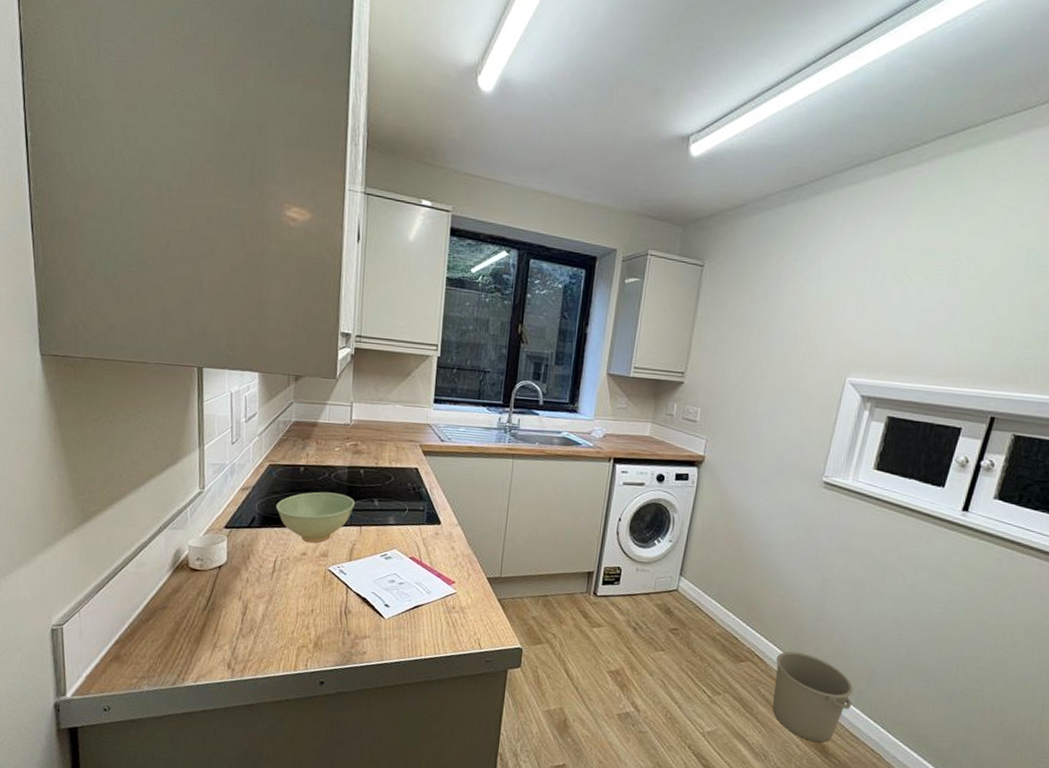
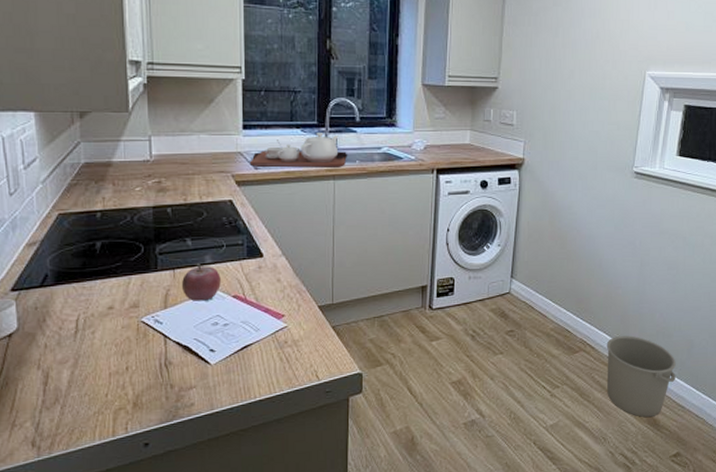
bowl: present [276,491,356,543] -> none [72,237,165,295]
fruit: none [365,522,401,559] -> present [181,262,221,301]
tea set: none [436,412,529,449] -> present [249,133,348,169]

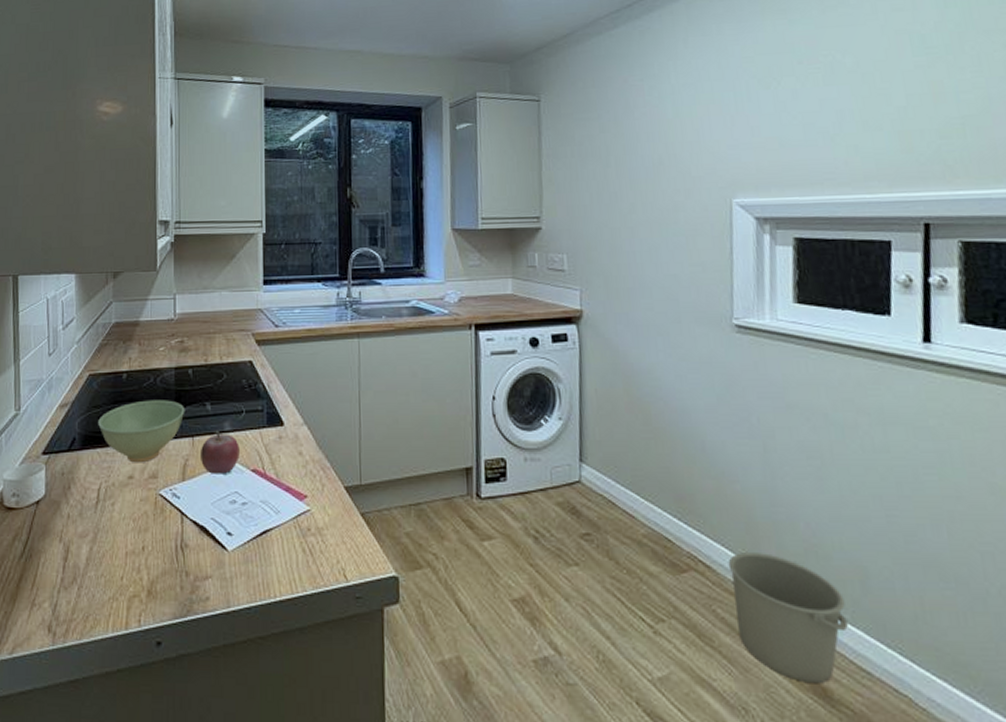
bowl: none [72,237,165,295] -> present [98,400,185,463]
tea set: present [249,133,348,169] -> none [270,286,373,326]

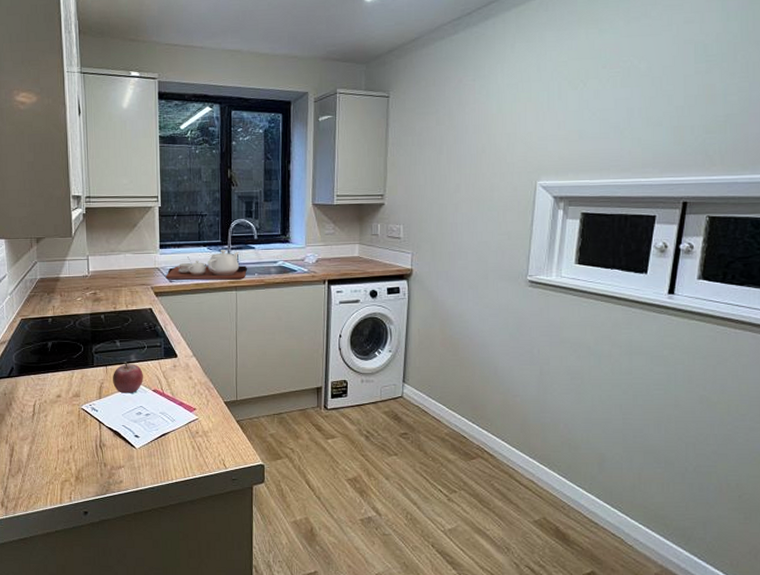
bowl: present [98,400,185,463] -> none [31,338,100,386]
tea set: none [270,286,373,326] -> present [165,250,248,281]
bucket: present [728,552,848,684] -> none [505,445,586,531]

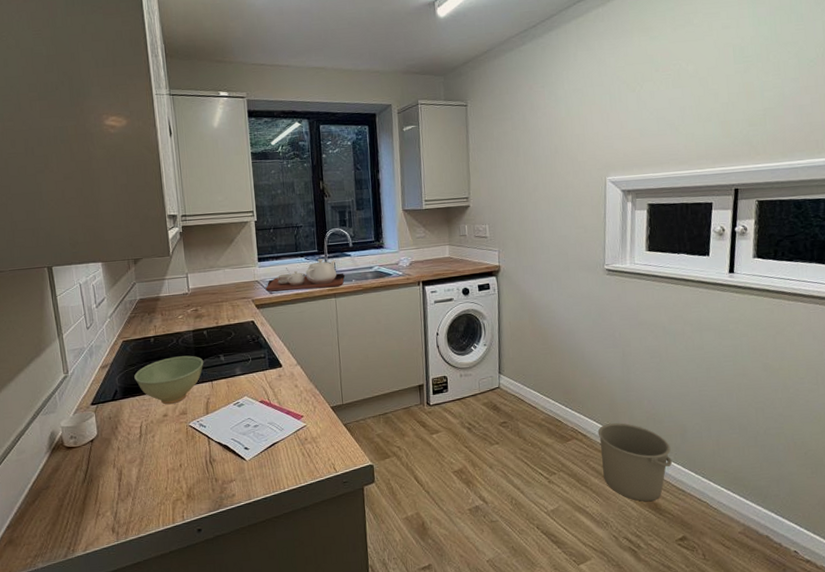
bowl: none [31,338,100,386] -> present [134,355,204,405]
fruit: present [112,361,143,393] -> none [218,374,250,407]
bucket: none [505,445,586,531] -> present [597,423,672,502]

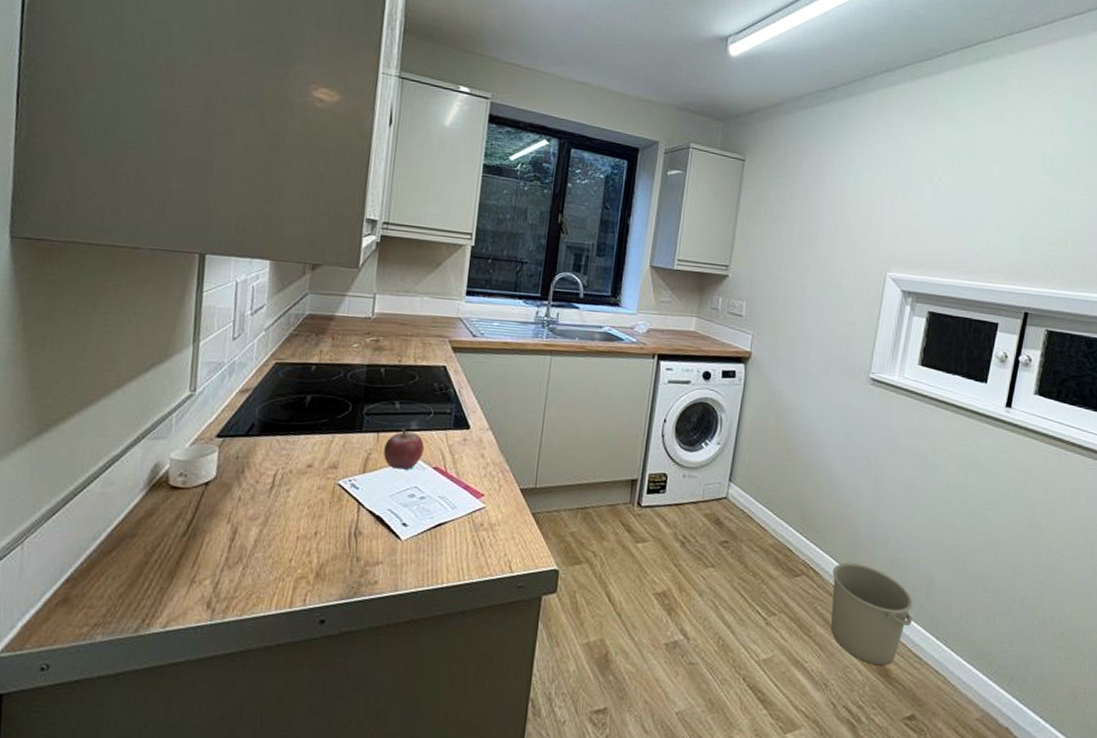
bowl: present [134,355,204,405] -> none [280,393,374,453]
fruit: none [218,374,250,407] -> present [383,428,424,470]
tea set: present [265,259,346,293] -> none [468,305,568,344]

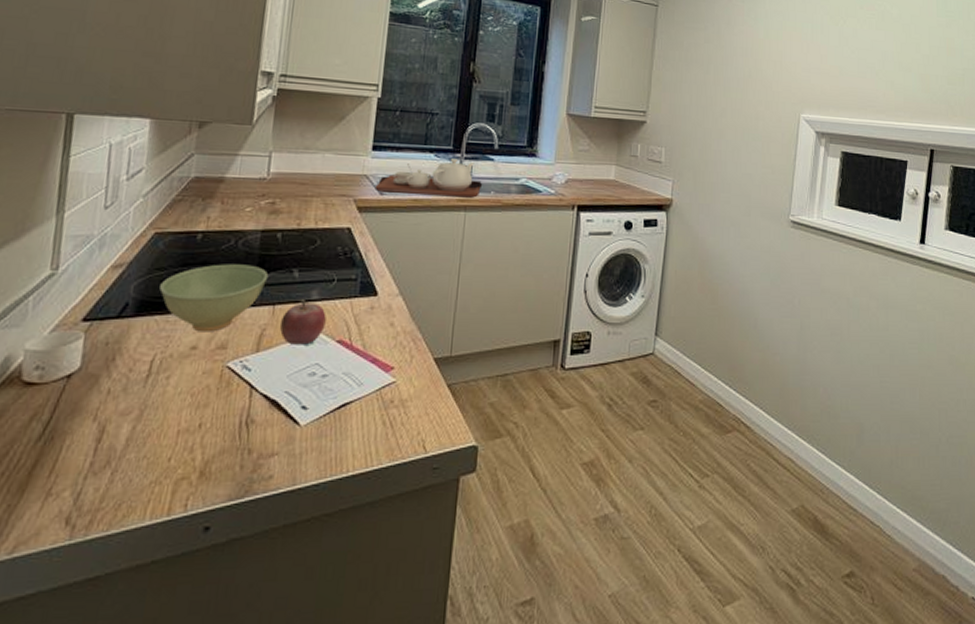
bowl: none [280,393,374,453] -> present [159,264,269,332]
tea set: none [468,305,568,344] -> present [374,159,483,199]
bucket: present [831,563,913,666] -> none [763,414,845,522]

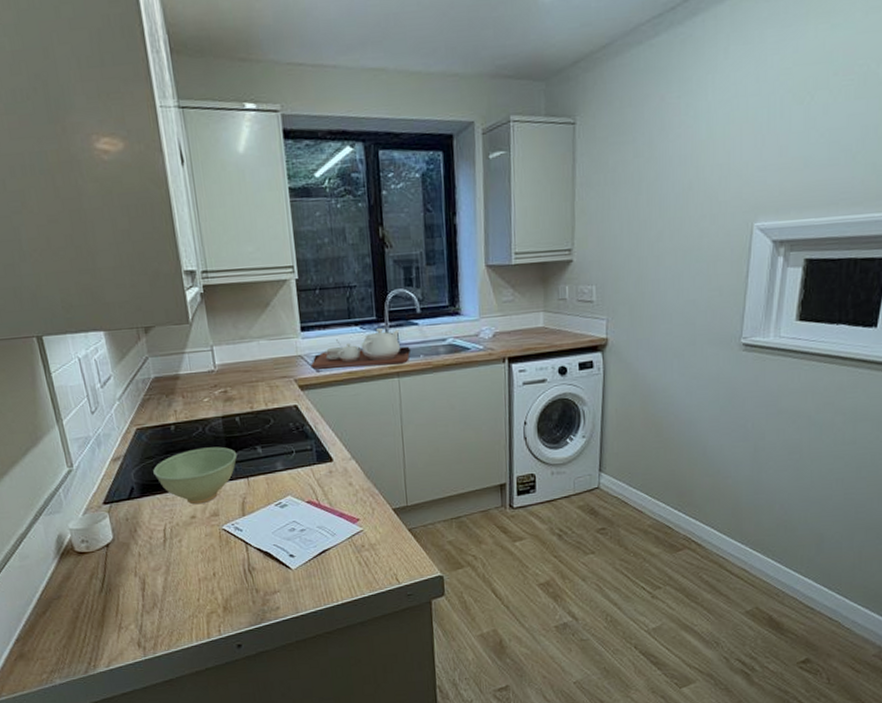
fruit: present [279,298,326,345] -> none [256,470,294,508]

